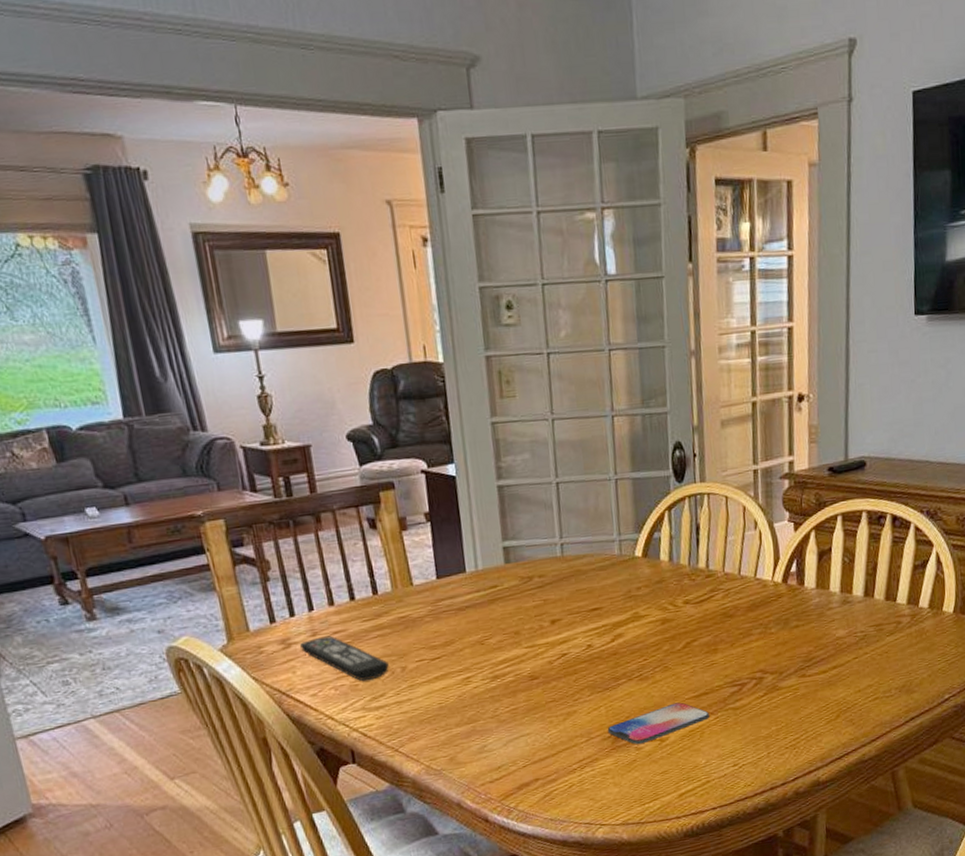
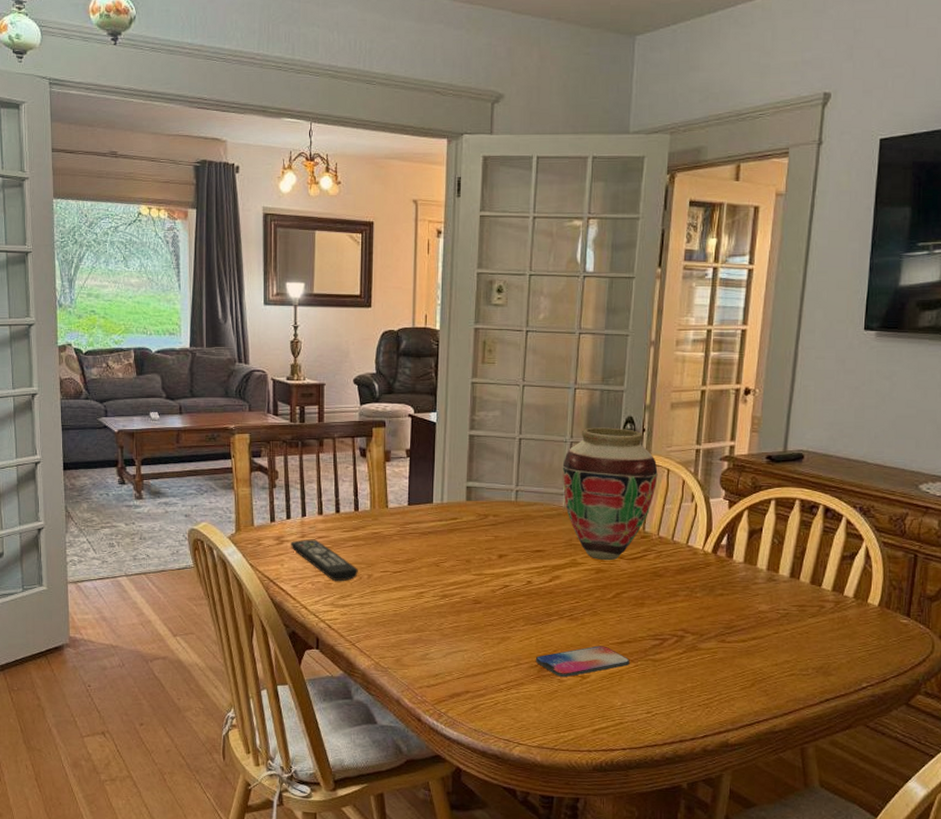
vase: none [609,456,716,609] -> present [562,427,658,561]

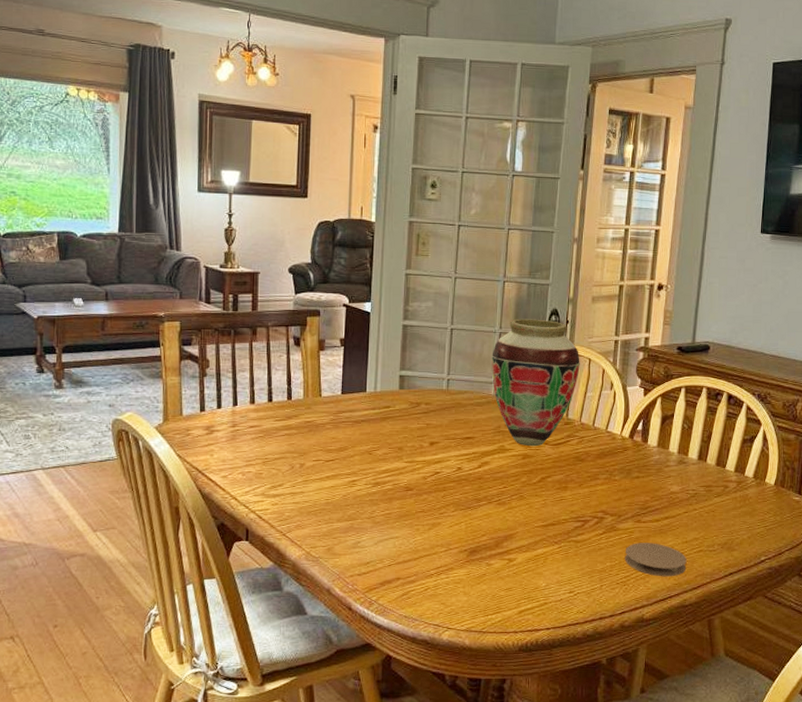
remote control: present [290,539,358,581] -> none [220,428,290,470]
smartphone: present [535,645,630,678] -> none [464,529,554,561]
coaster: none [707,664,777,701] -> present [624,543,687,577]

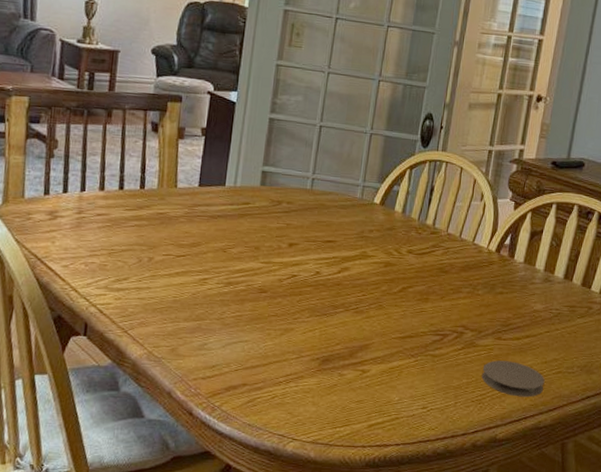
vase: present [491,319,580,447] -> none [359,120,452,255]

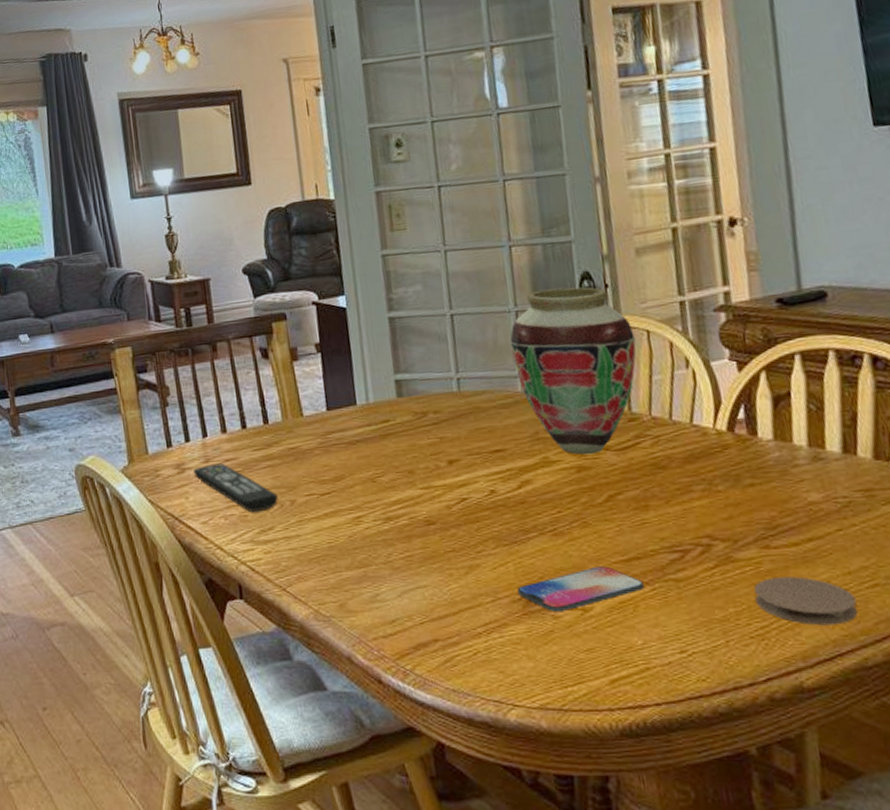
remote control: none [64,216,139,263] -> present [192,463,278,512]
smartphone: none [317,339,410,372] -> present [517,566,644,613]
vase: none [359,120,452,255] -> present [510,287,636,455]

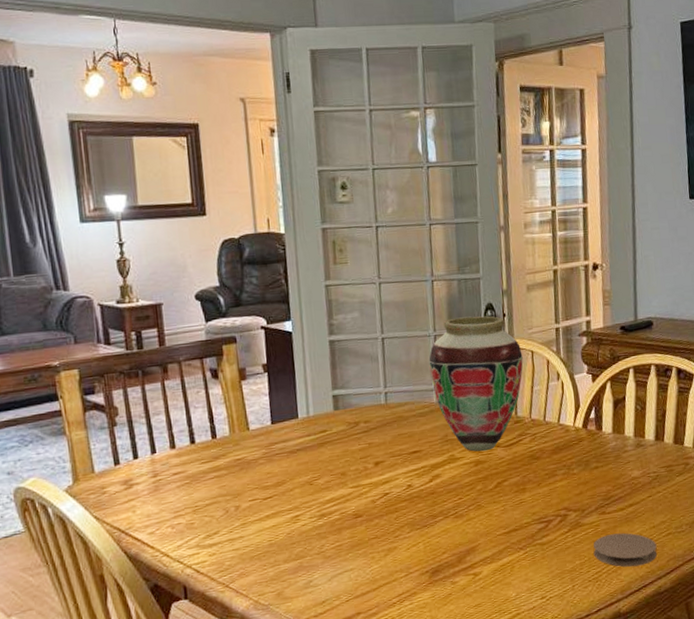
remote control: present [192,463,278,512] -> none [140,476,224,520]
smartphone: present [517,566,644,613] -> none [425,538,519,579]

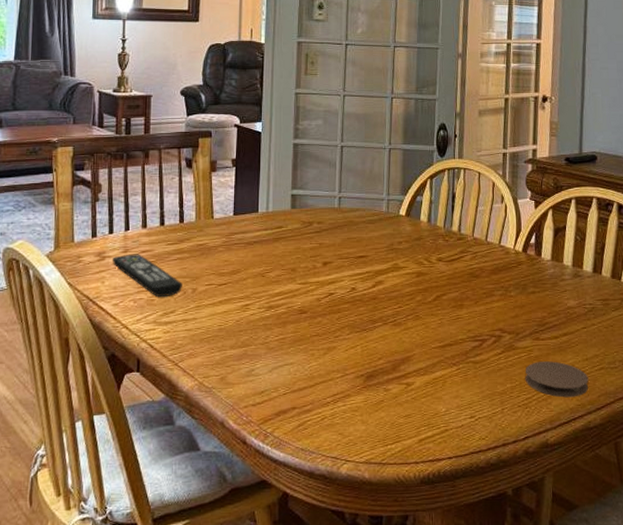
remote control: none [140,476,224,520] -> present [112,254,182,297]
vase: present [429,316,523,452] -> none [382,134,470,264]

